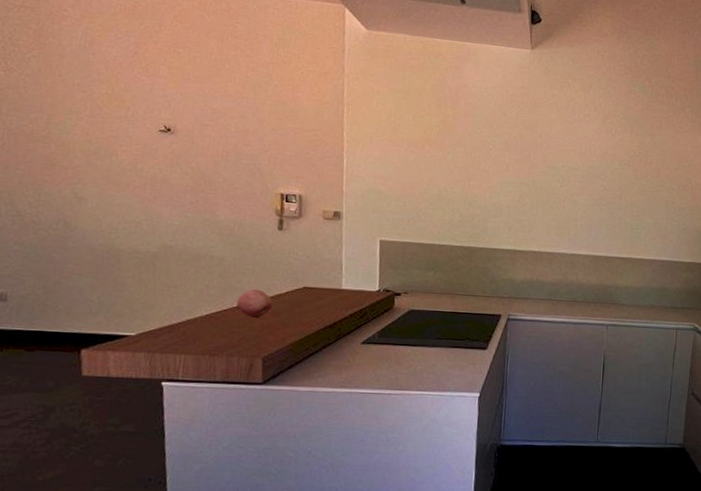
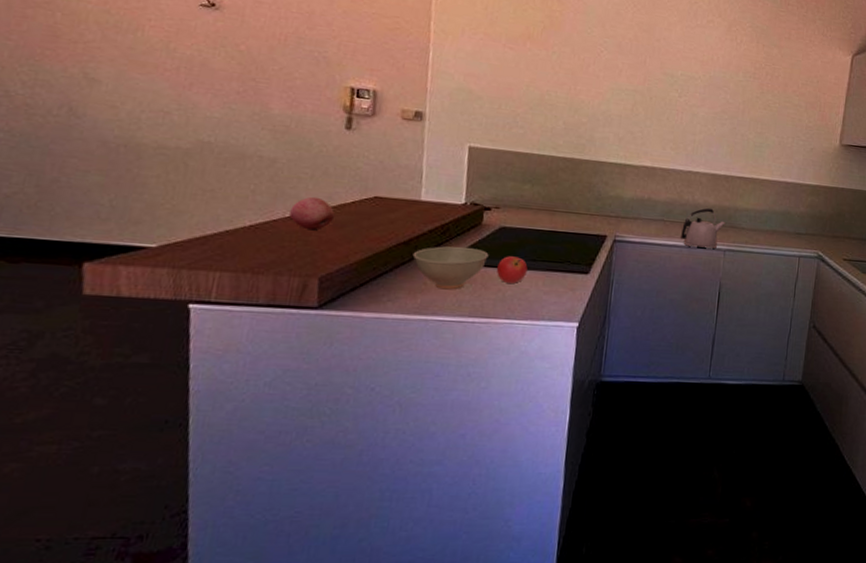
bowl: none [337,328,401,366] -> present [412,246,489,290]
fruit: none [407,335,434,360] -> present [496,256,528,285]
kettle: none [566,286,607,324] -> present [680,208,726,249]

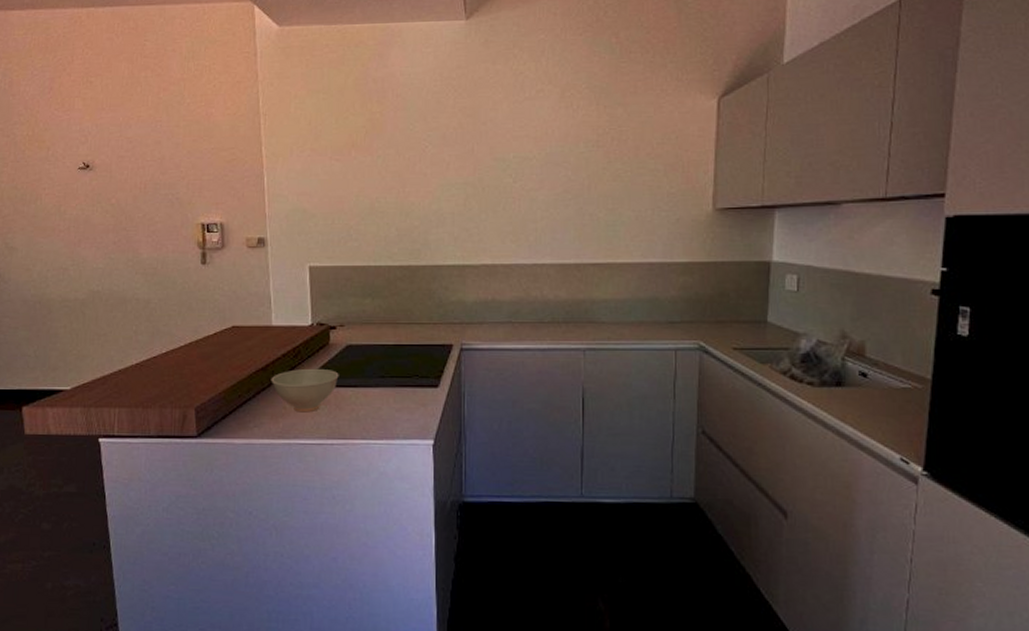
fruit: present [289,196,336,231] -> none [166,331,202,364]
fruit: present [496,256,528,285] -> none [347,374,377,403]
kettle: present [680,208,726,249] -> none [531,303,582,349]

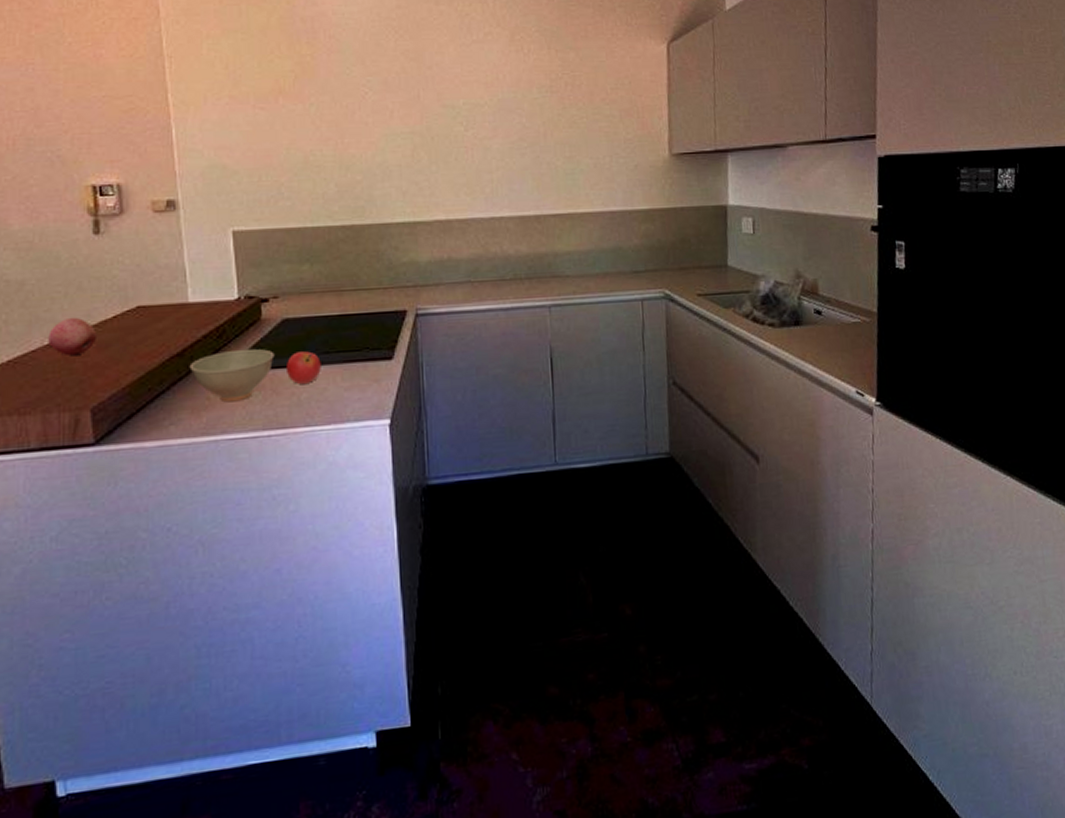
fruit: none [166,331,202,364] -> present [48,317,98,356]
fruit: none [347,374,377,403] -> present [285,351,321,385]

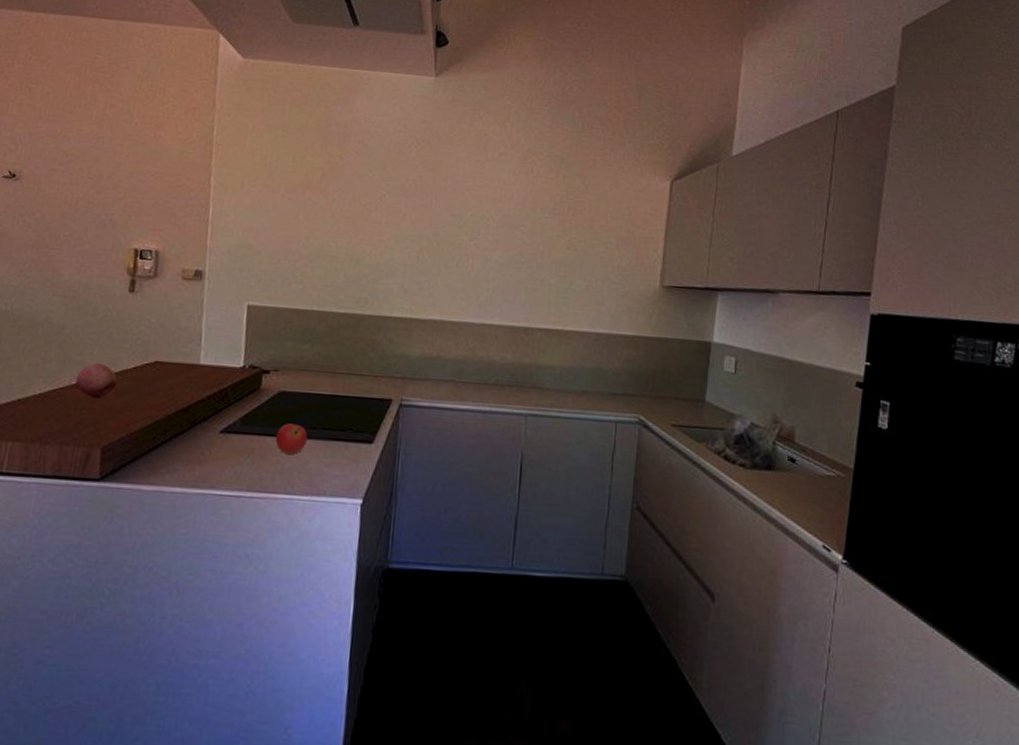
bowl: present [189,348,275,403] -> none [191,413,268,461]

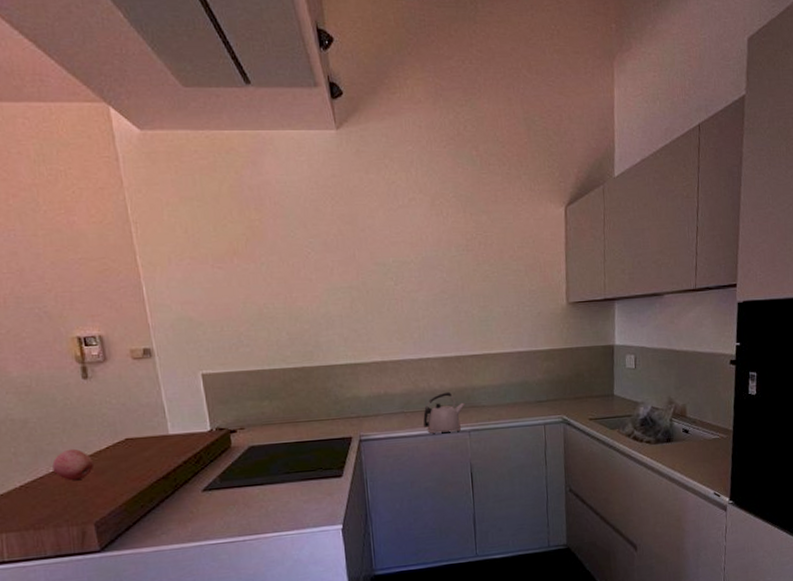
fruit: present [275,423,308,455] -> none [254,472,284,500]
kettle: none [473,365,526,413] -> present [423,391,465,433]

